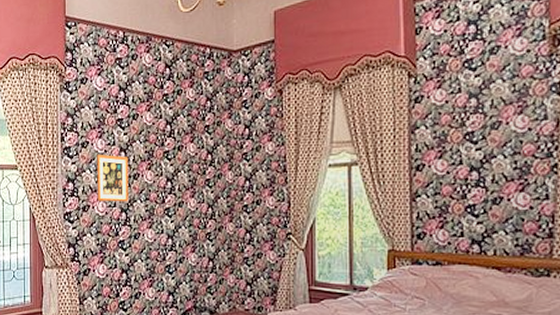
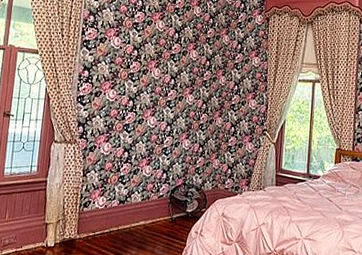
picture frame: present [97,154,129,202] -> none [109,49,140,92]

